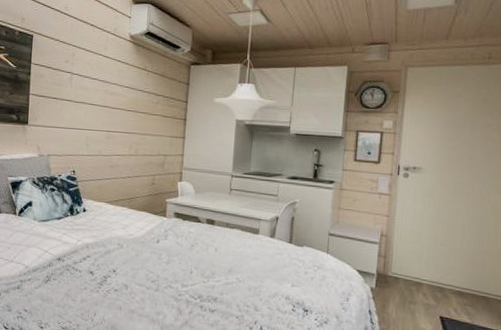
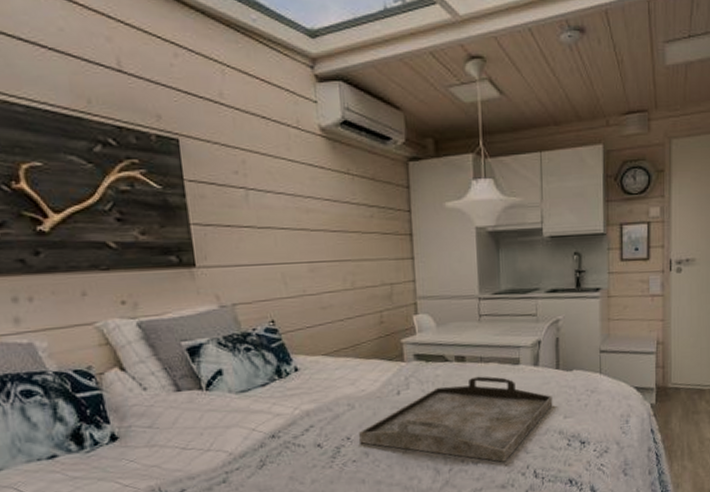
serving tray: none [122,238,284,314] -> present [358,376,553,462]

